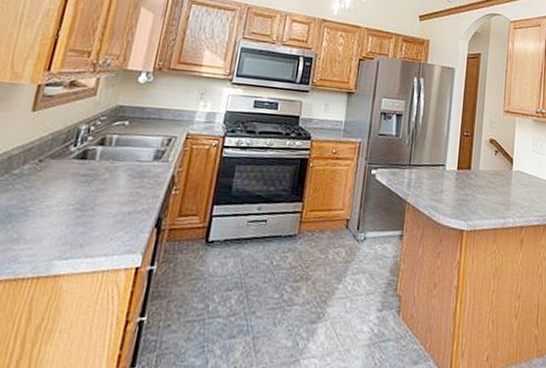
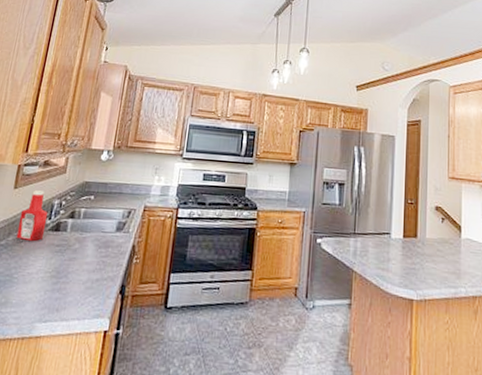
ketchup bottle: none [33,113,74,171] -> present [16,190,48,242]

